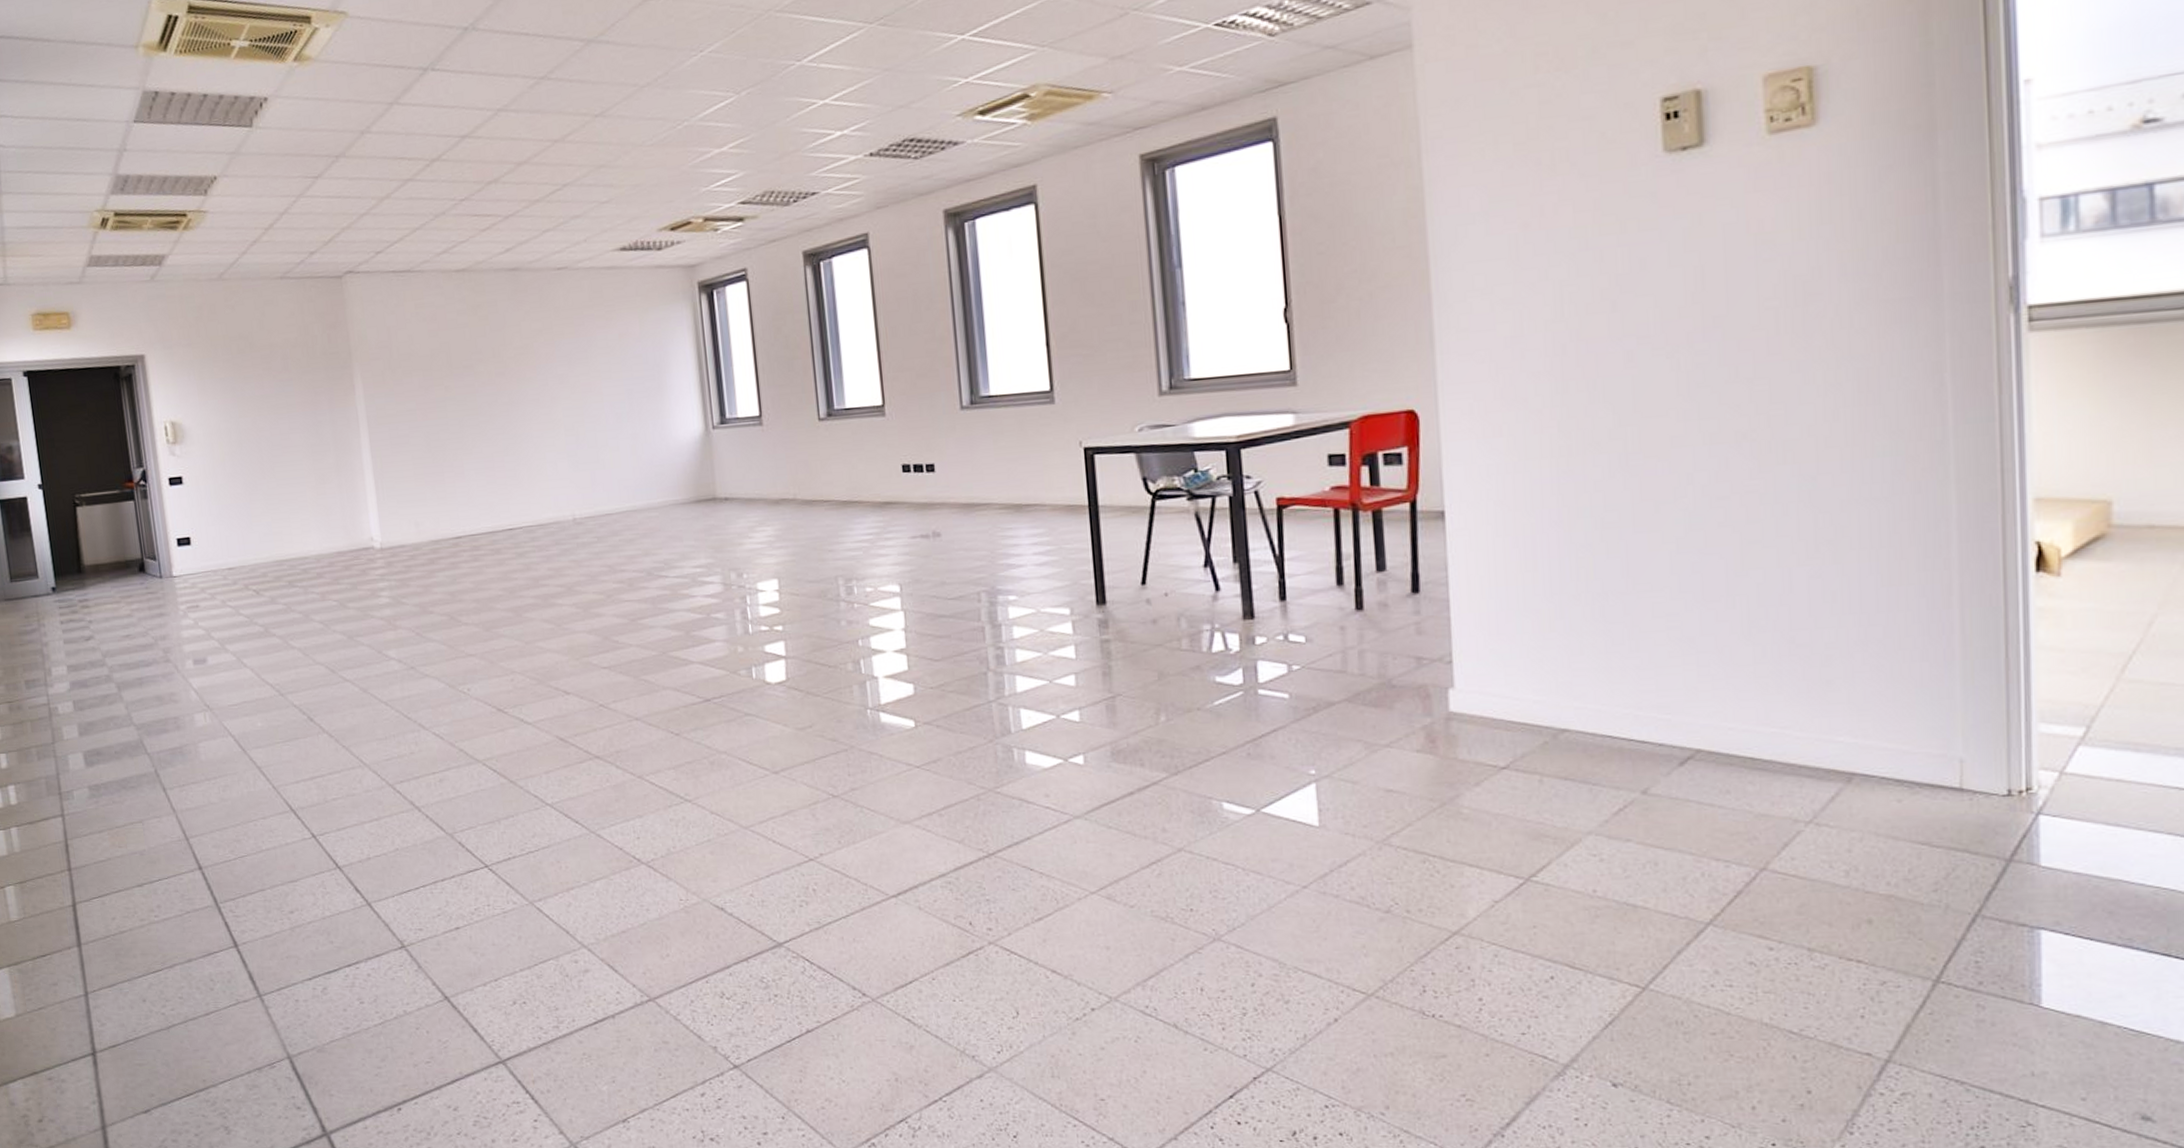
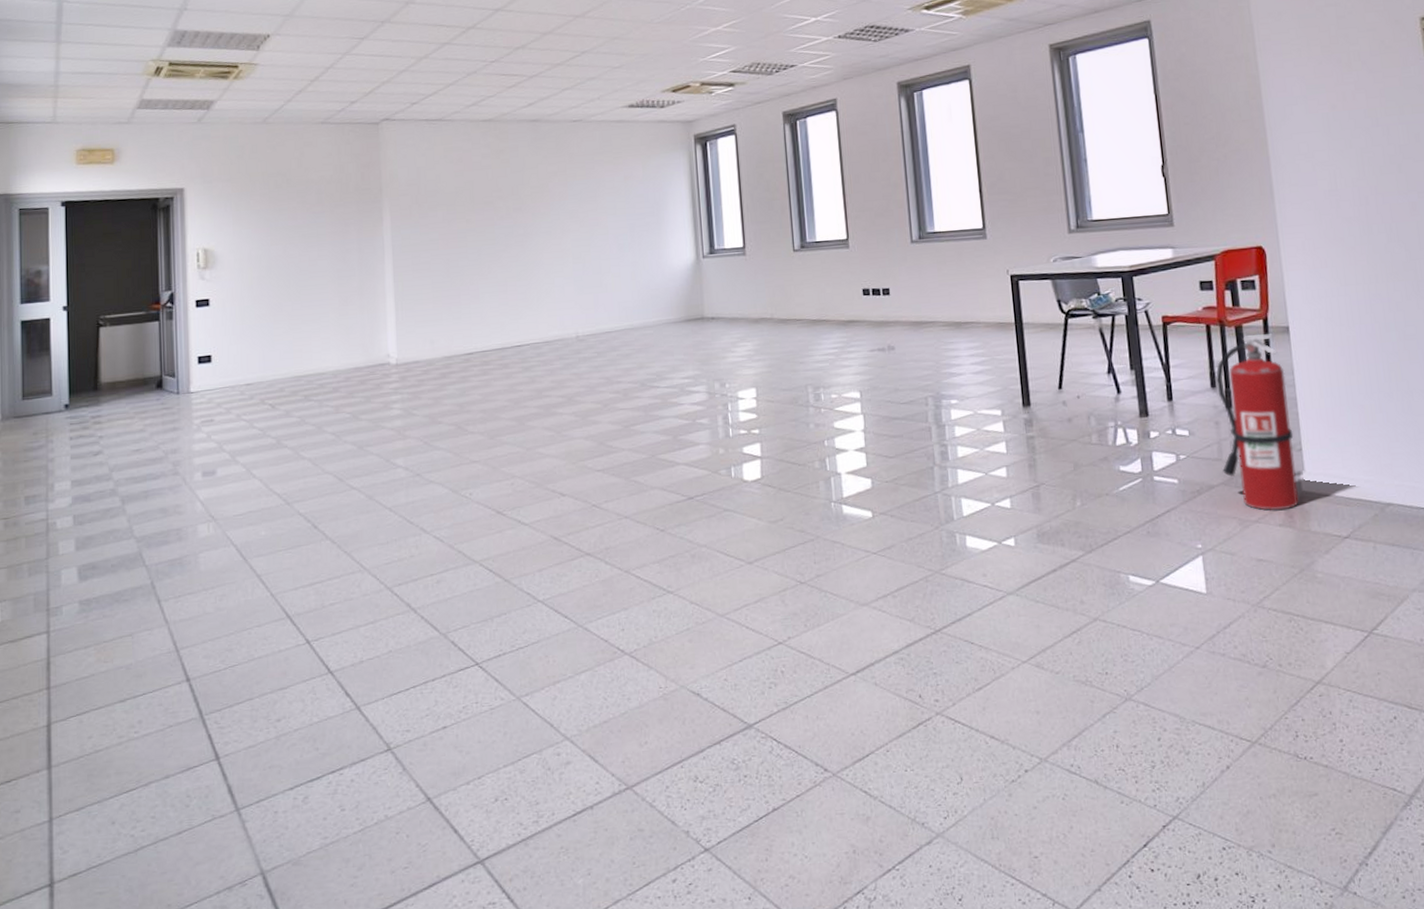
fire extinguisher: none [1343,520,1444,735] -> present [1215,333,1299,512]

